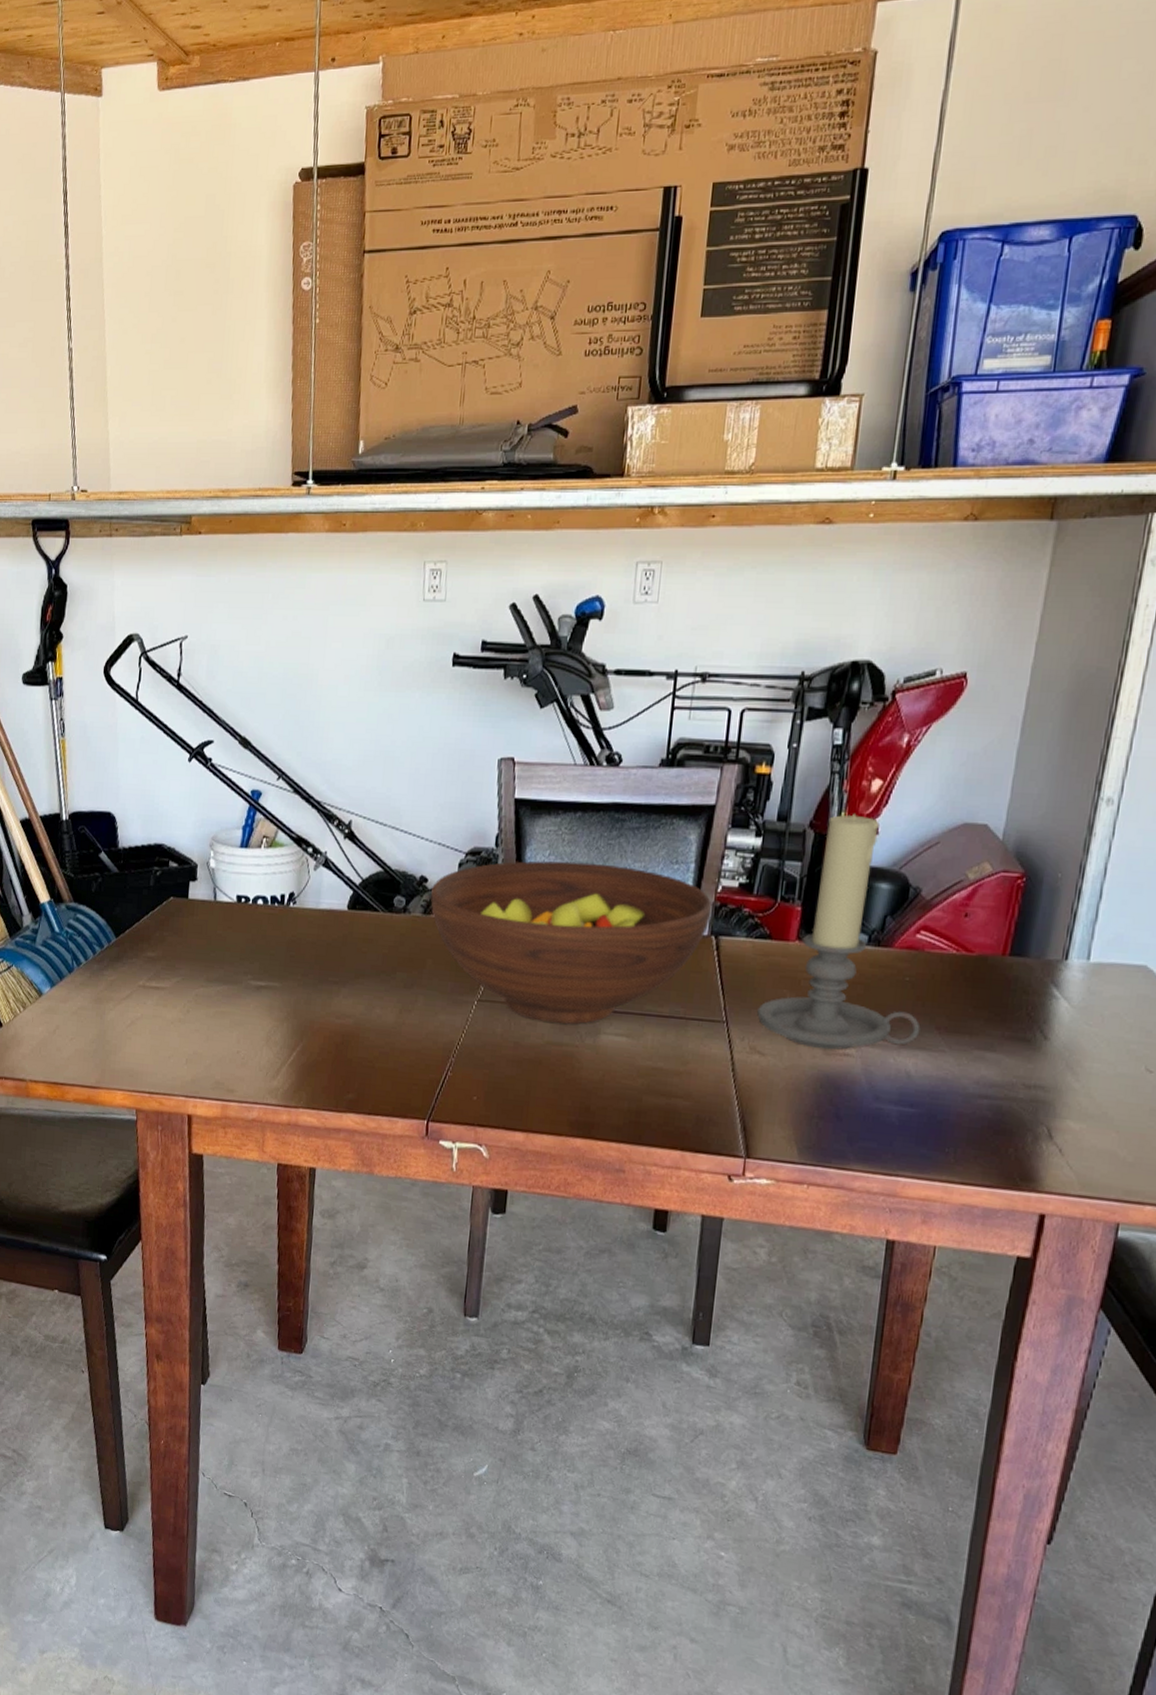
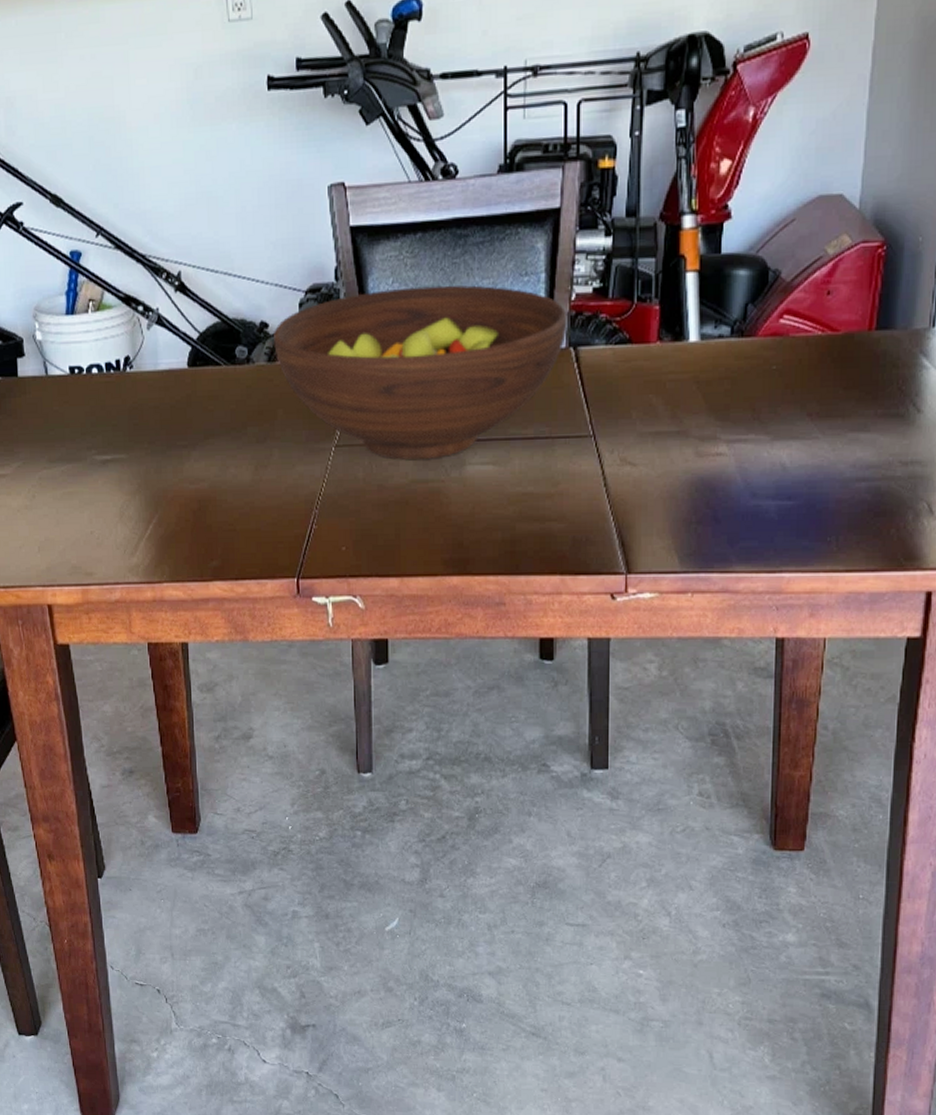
candle holder: present [757,813,921,1050] -> none [624,199,792,452]

